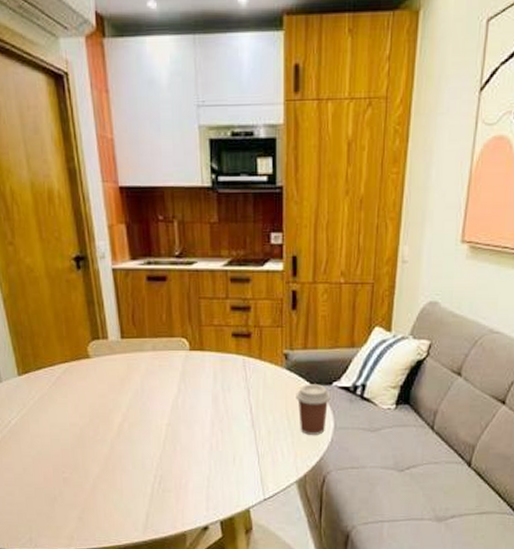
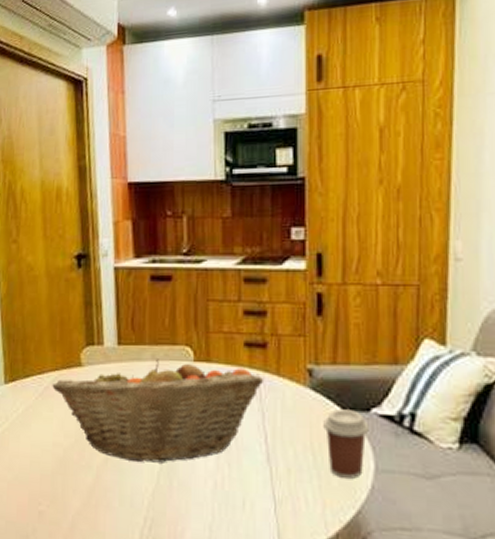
fruit basket: none [63,349,249,433] -> present [52,359,264,463]

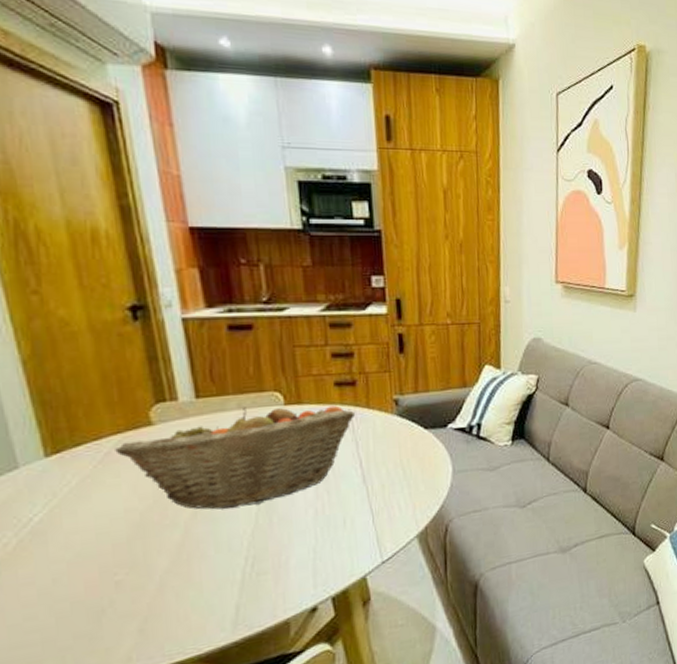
coffee cup: present [323,409,369,479] -> none [410,428,447,483]

